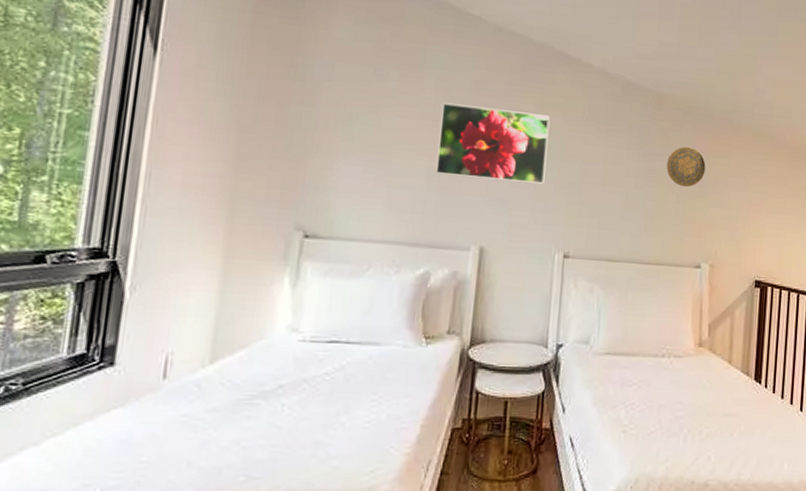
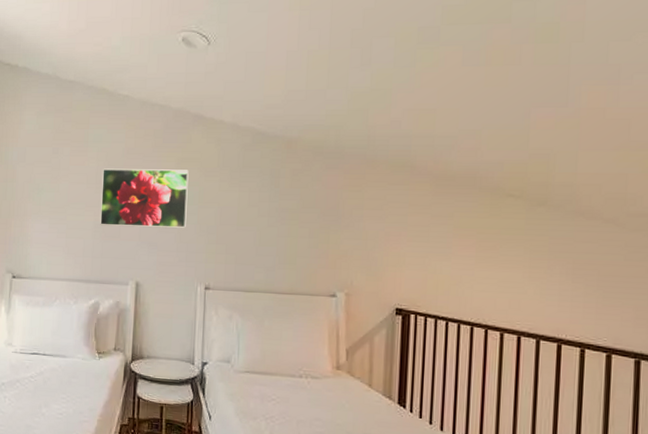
decorative plate: present [666,146,706,188] -> none [298,184,338,223]

